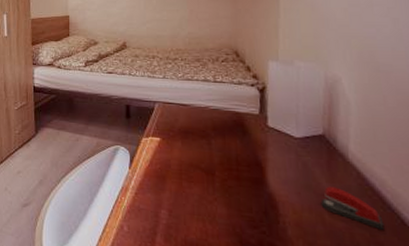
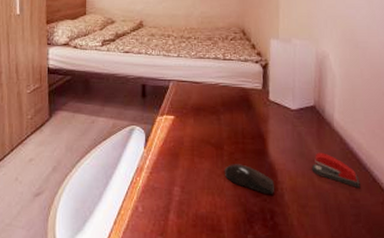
computer mouse: none [215,191,275,227] -> present [224,164,274,194]

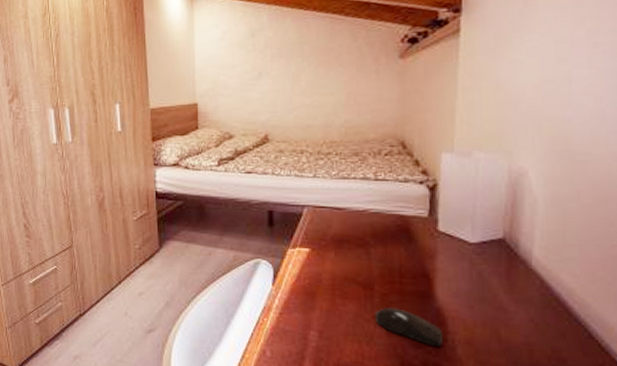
stapler: present [311,152,360,188] -> none [496,297,568,345]

